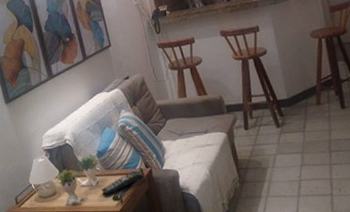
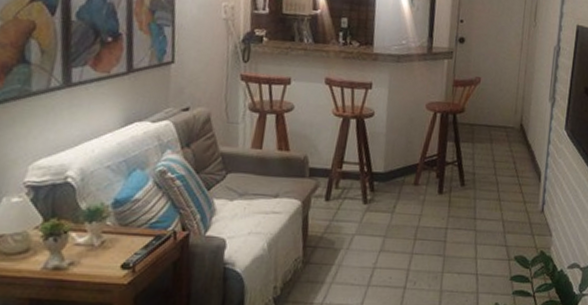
remote control: present [101,170,145,196] -> none [105,232,178,262]

